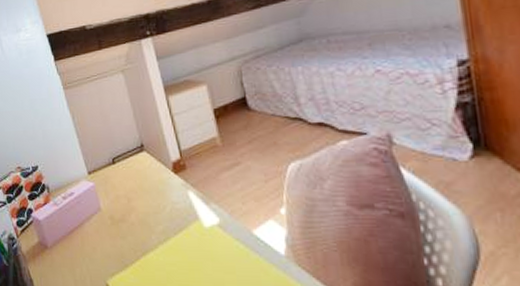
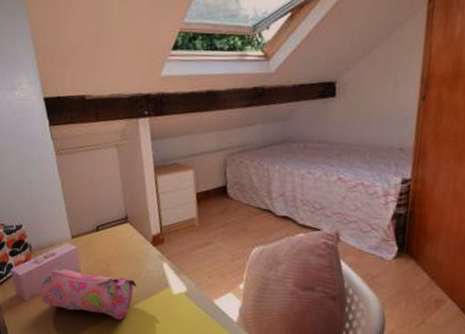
pencil case: none [61,207,163,263] -> present [39,267,137,320]

